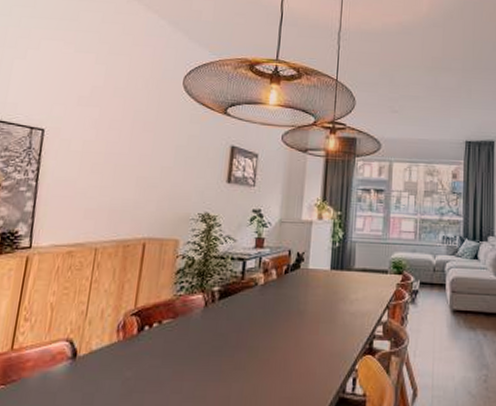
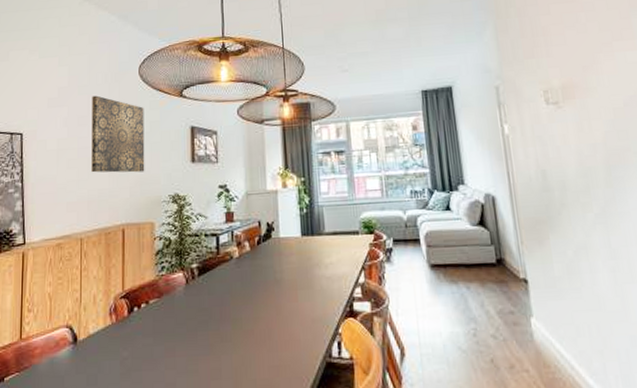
wall art: none [117,100,184,187] -> present [91,95,145,173]

